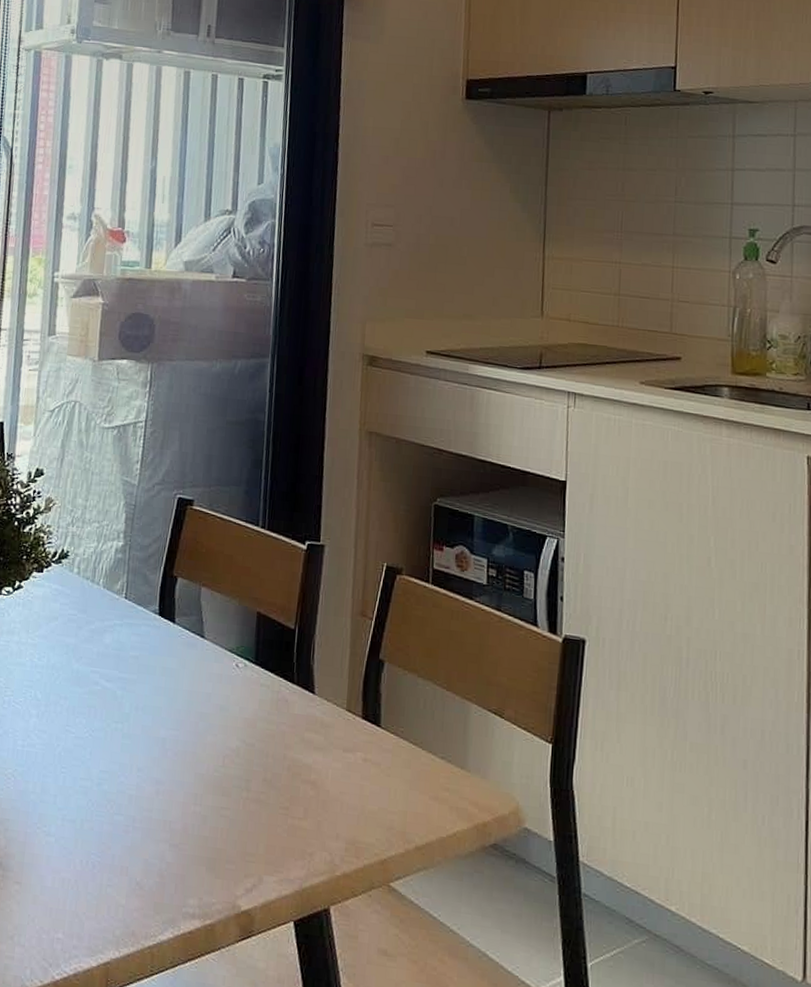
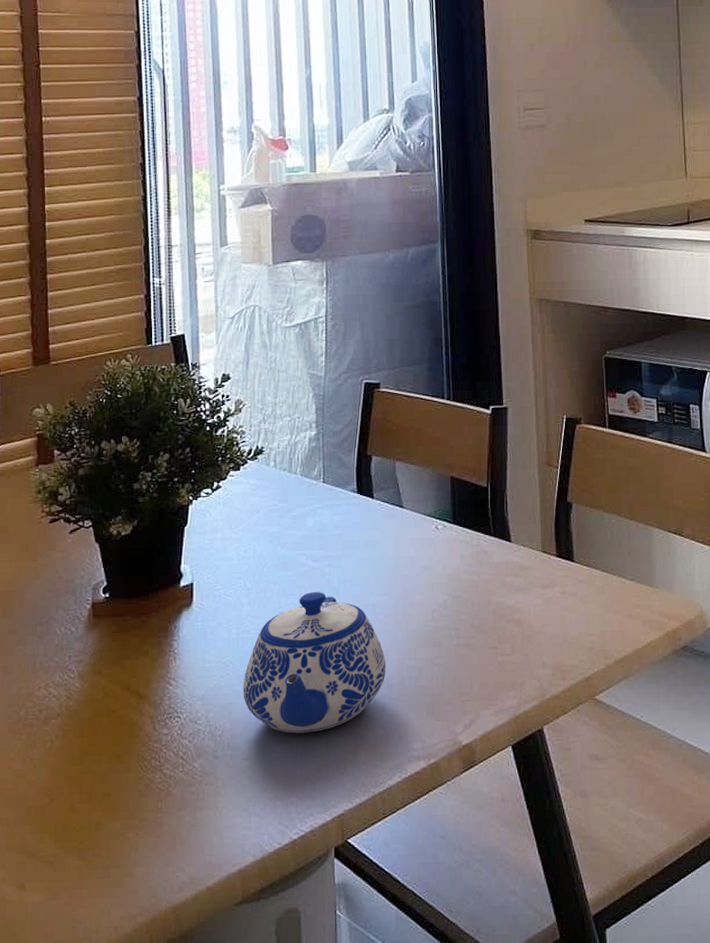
teapot: none [21,714,170,867] -> present [243,592,386,734]

